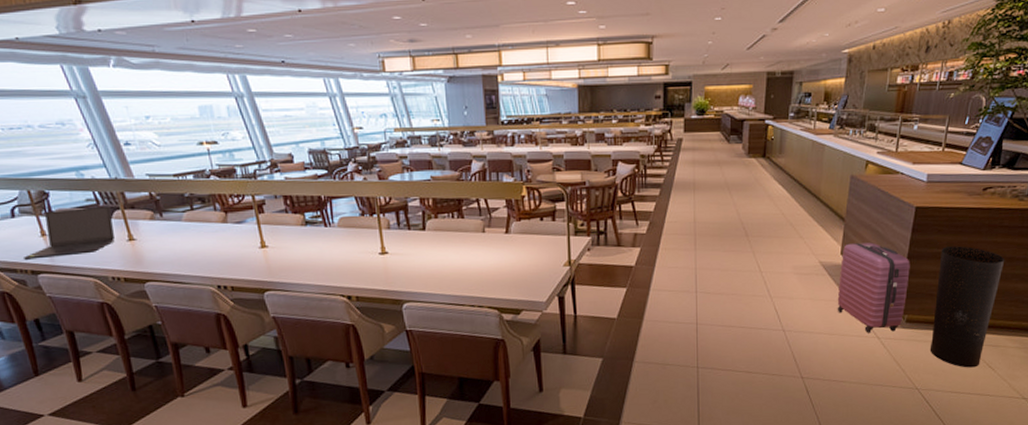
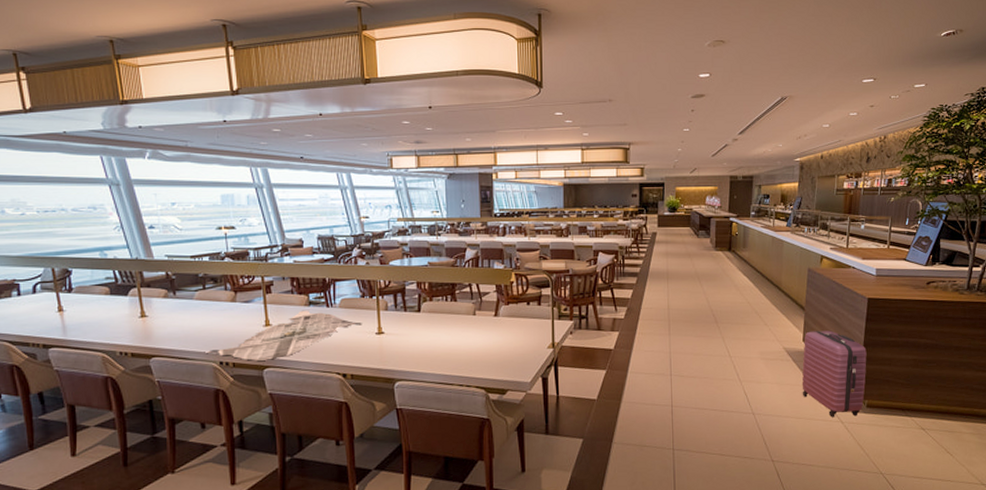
laptop: present [24,206,115,260] -> none [38,284,127,334]
newspaper: none [200,230,364,284] -> present [204,310,362,361]
umbrella stand: present [930,246,1005,368] -> none [890,335,953,453]

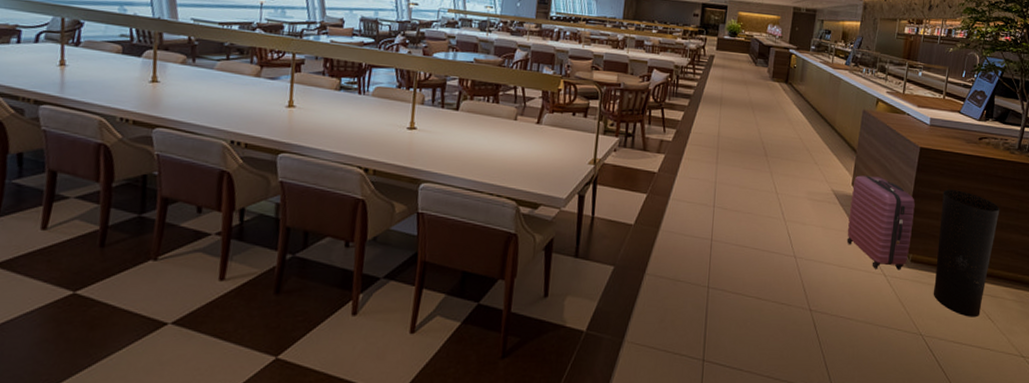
newspaper: present [204,310,362,361] -> none [215,94,394,145]
umbrella stand: none [890,335,953,453] -> present [933,189,1000,318]

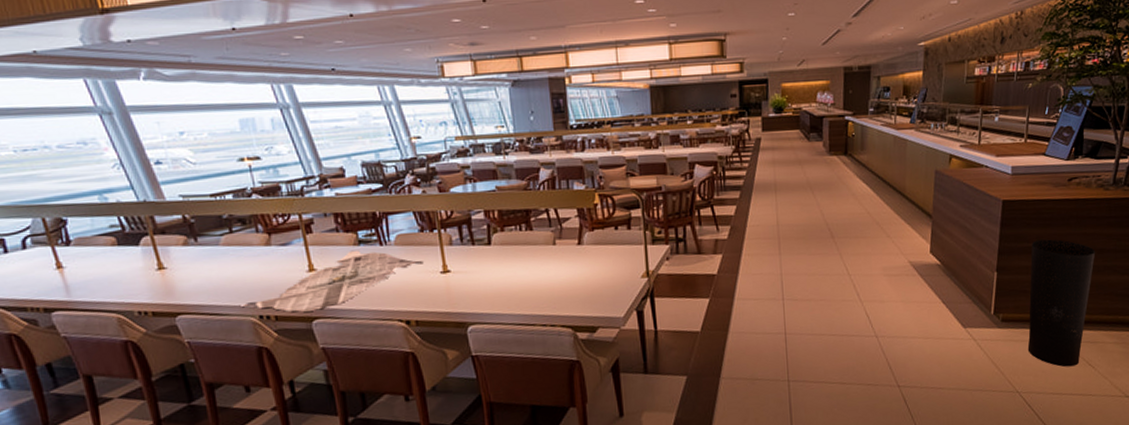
newspaper: none [215,94,394,145] -> present [239,250,424,312]
suitcase: present [846,175,915,271] -> none [929,239,1002,335]

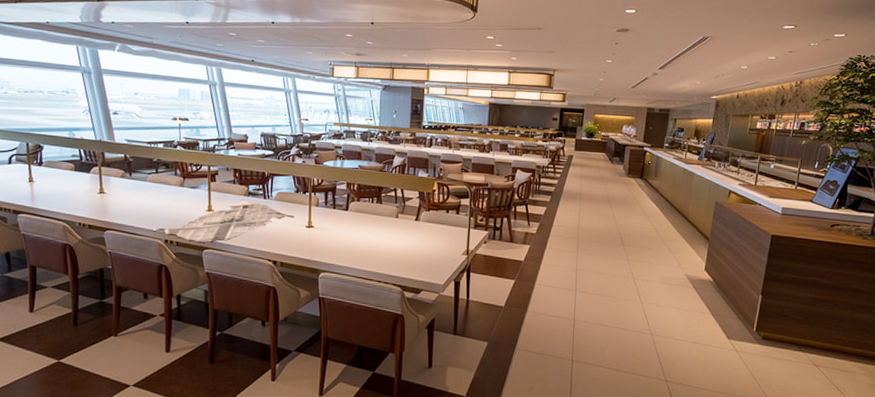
umbrella stand: present [1027,239,1096,367] -> none [783,273,851,389]

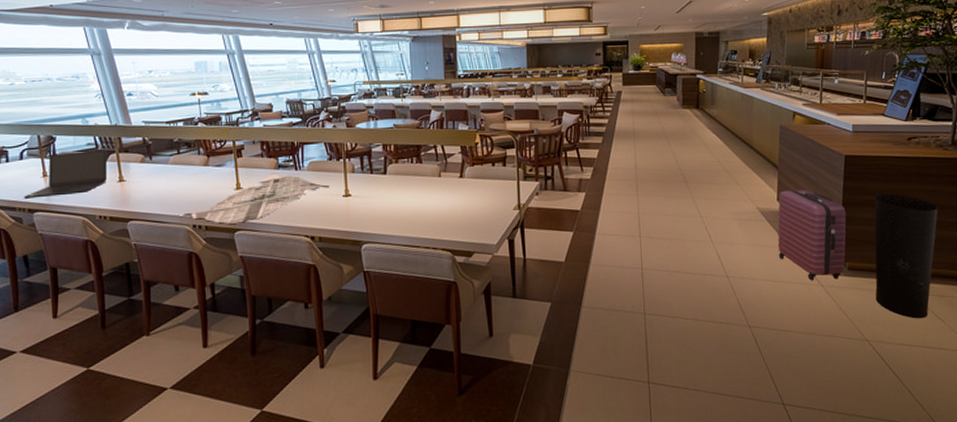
laptop: none [10,161,90,201] -> present [24,149,107,199]
suitcase: none [700,261,766,347] -> present [777,189,847,281]
umbrella stand: none [783,273,851,389] -> present [874,193,939,319]

